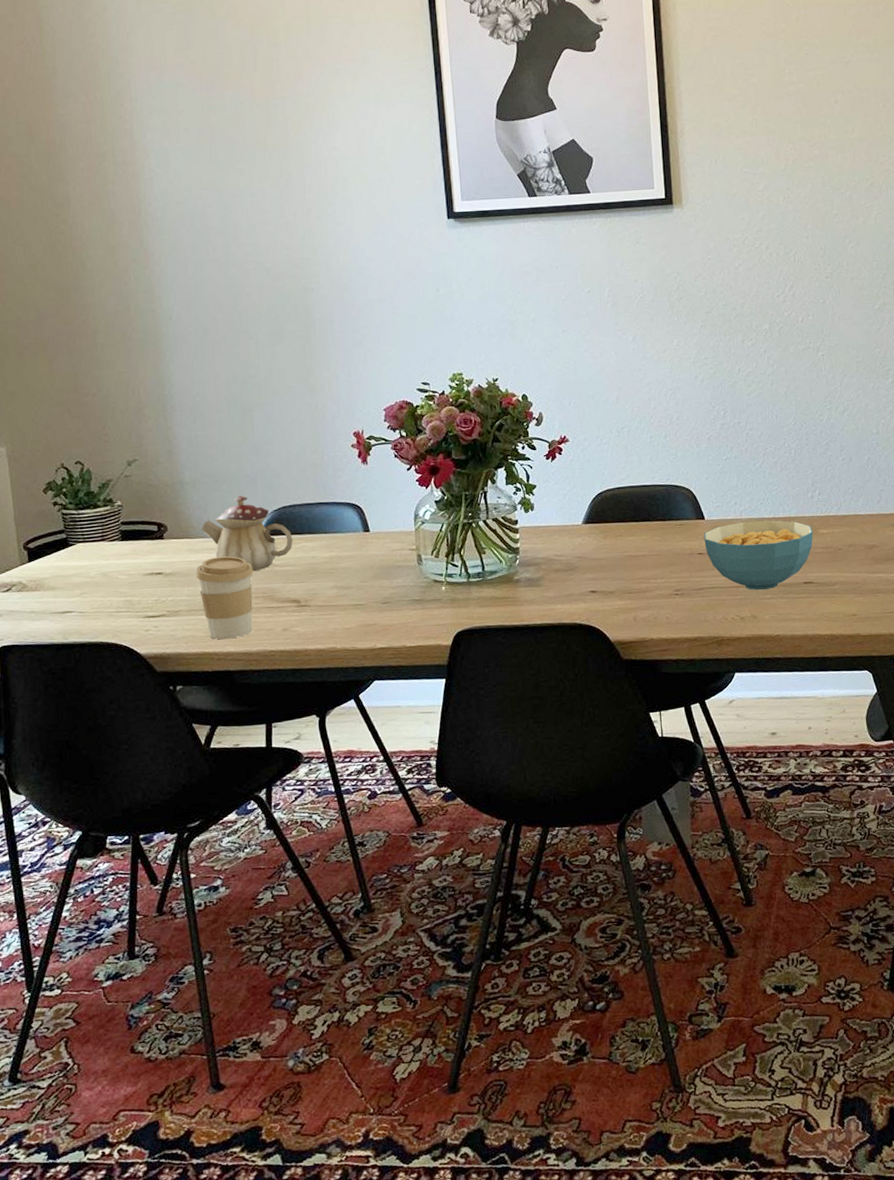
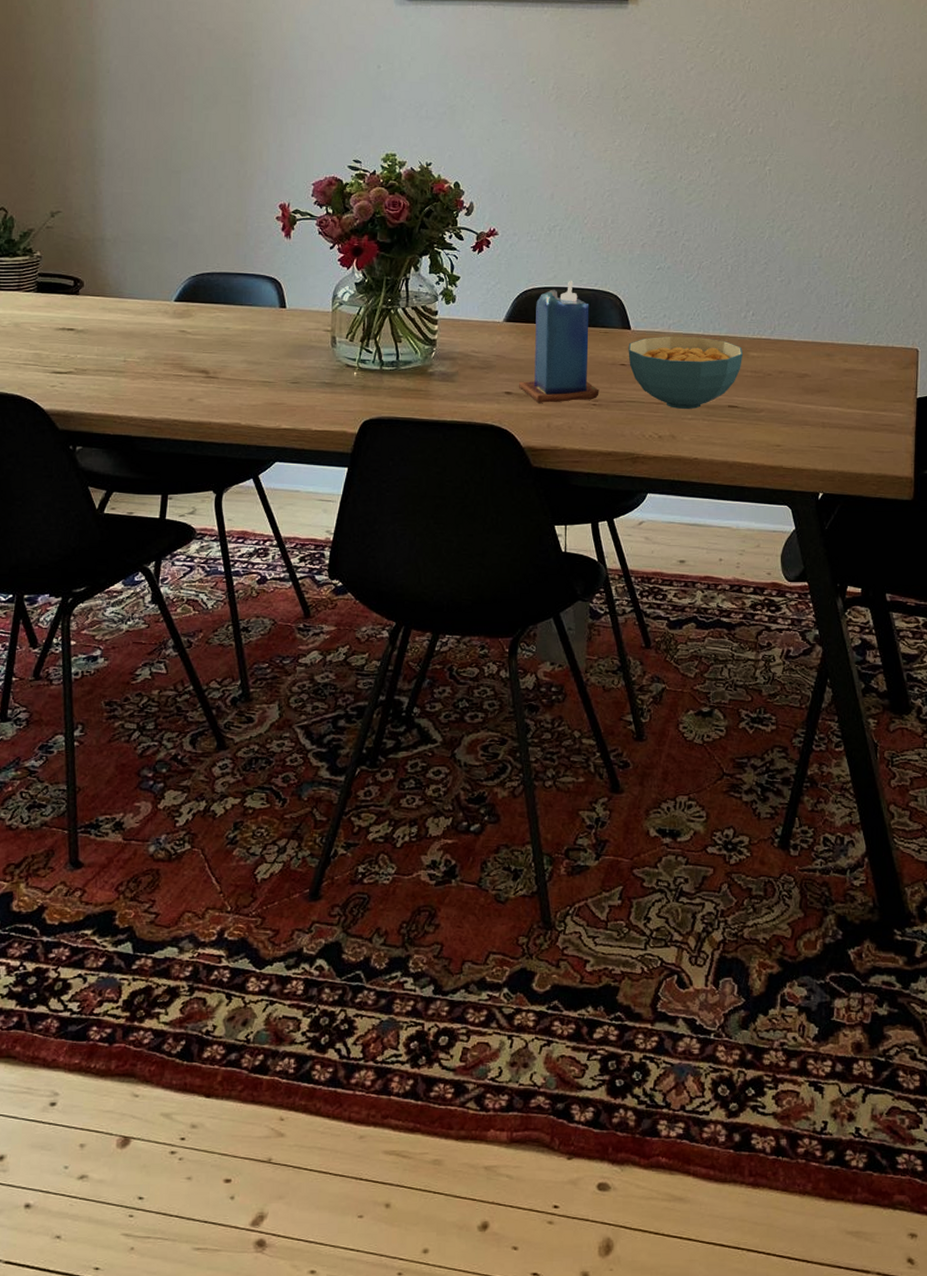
coffee cup: present [196,556,253,640] -> none [107,318,165,404]
teapot: present [202,495,293,572] -> none [118,257,208,337]
candle: none [603,478,680,598] -> present [519,280,600,403]

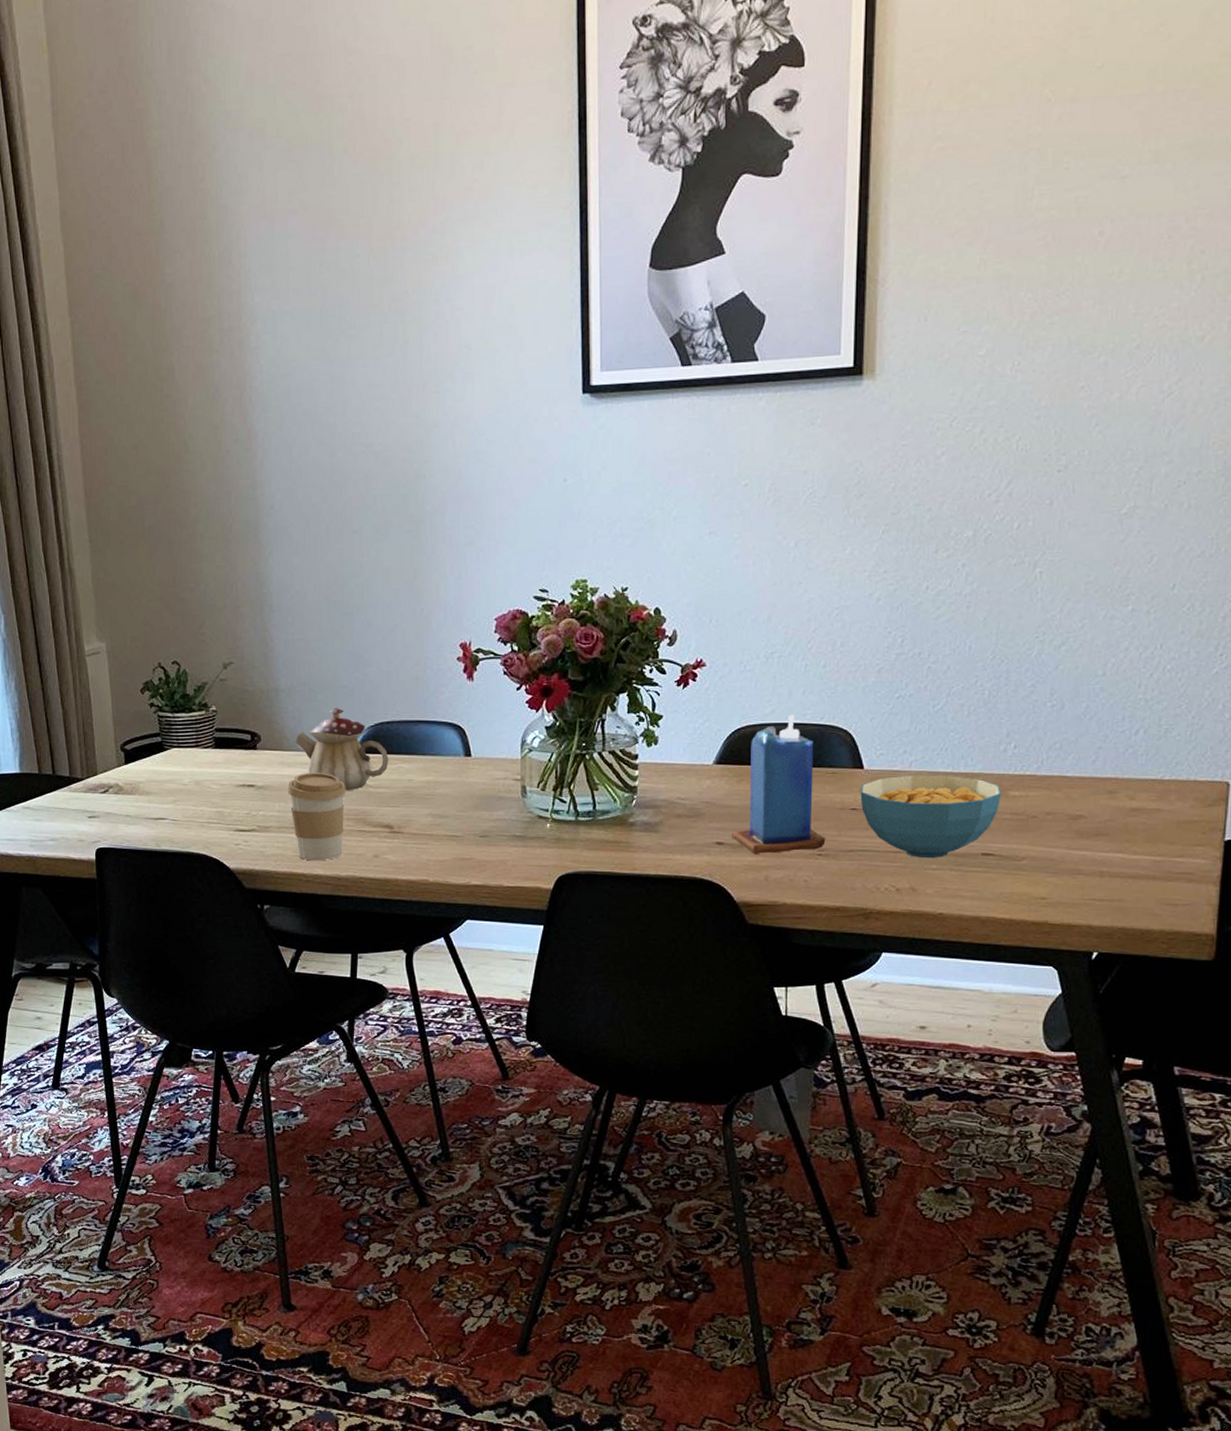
coffee cup: none [107,318,165,404] -> present [288,773,346,861]
teapot: none [118,257,208,337] -> present [295,707,389,791]

